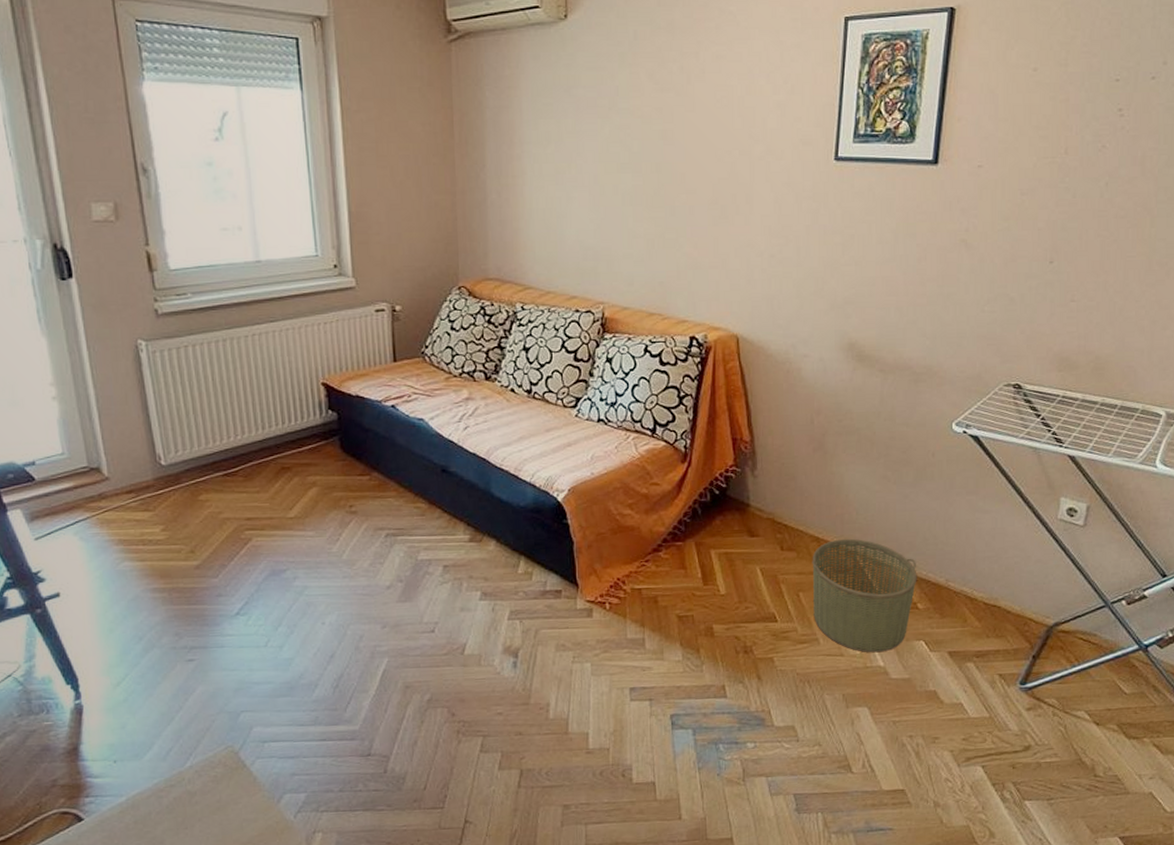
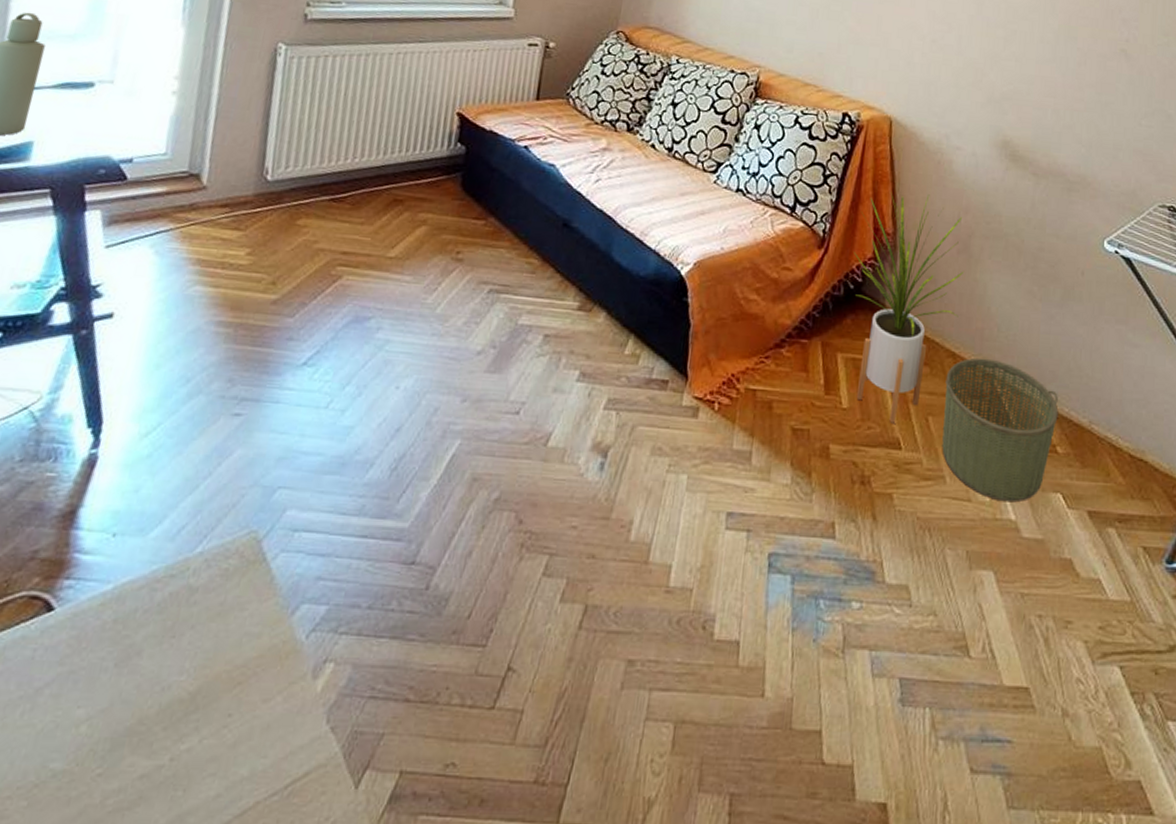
house plant: none [716,402,821,602] -> present [854,192,965,423]

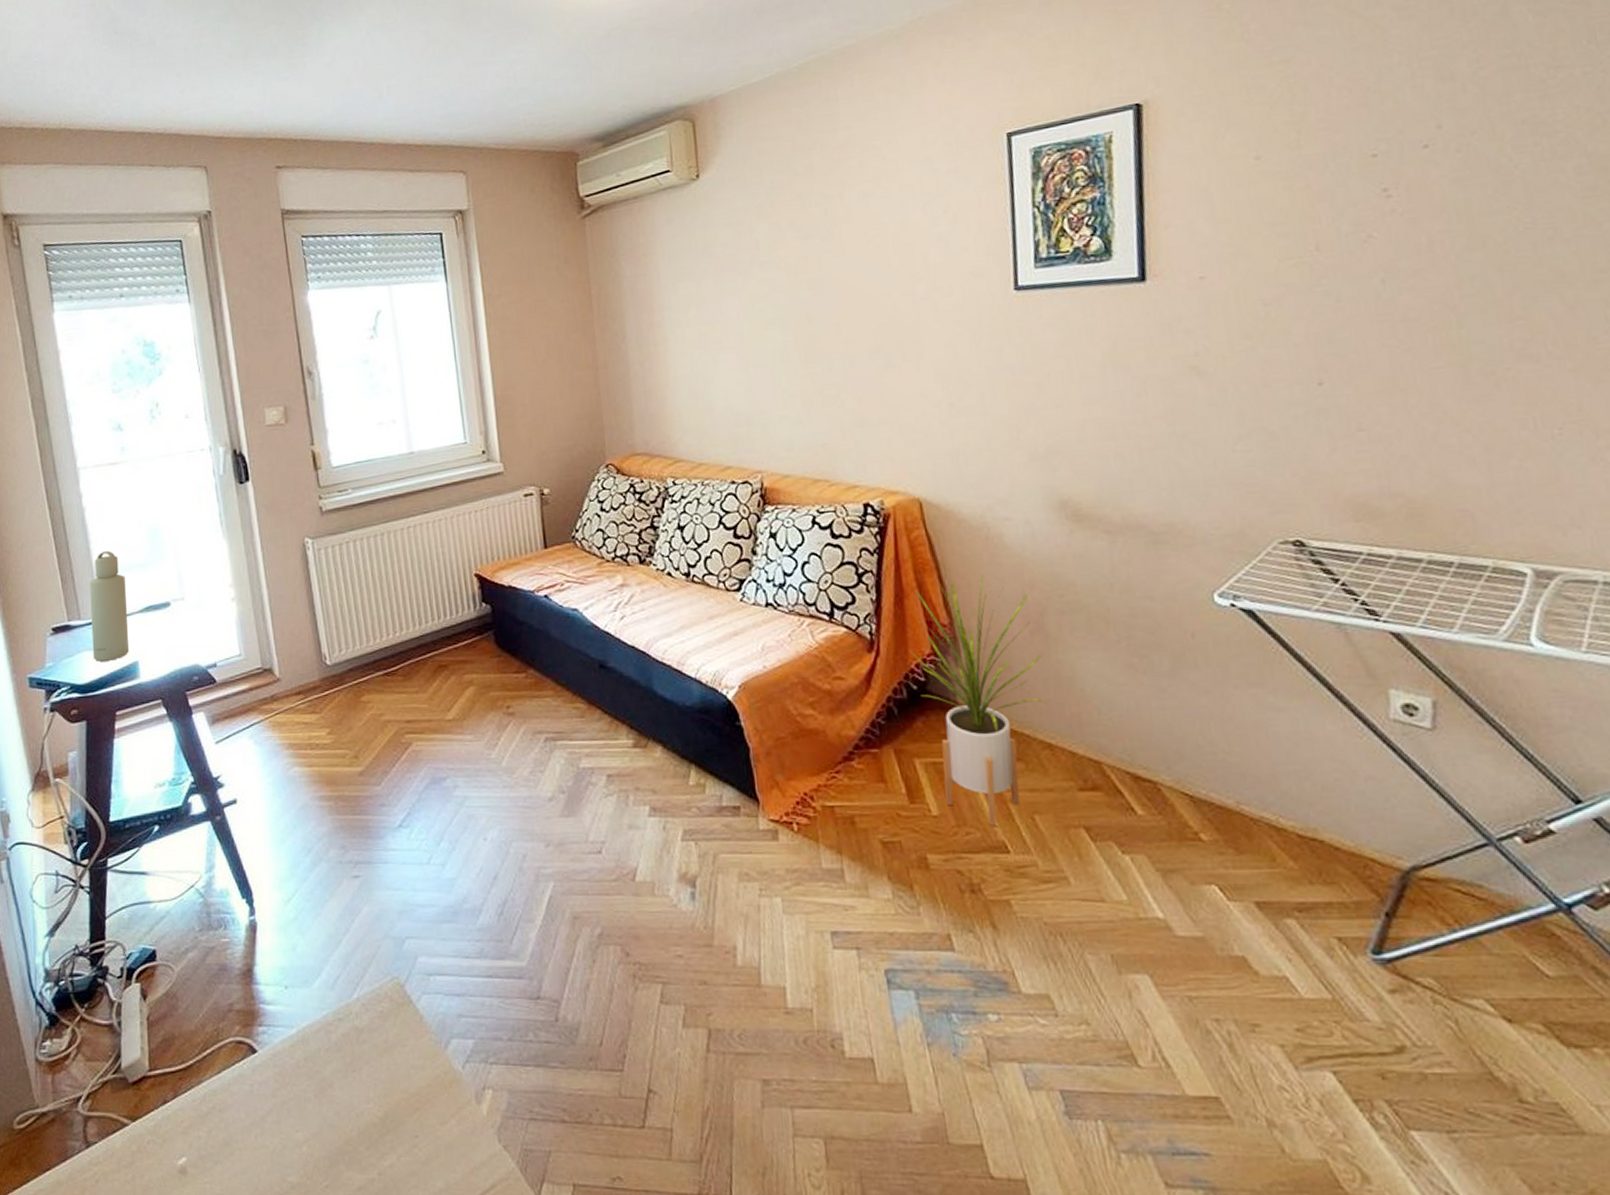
basket: present [942,357,1059,503] -> none [1045,745,1195,899]

